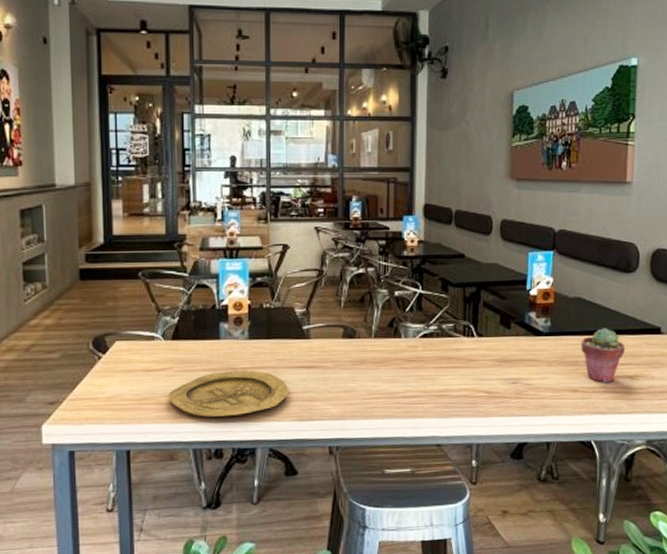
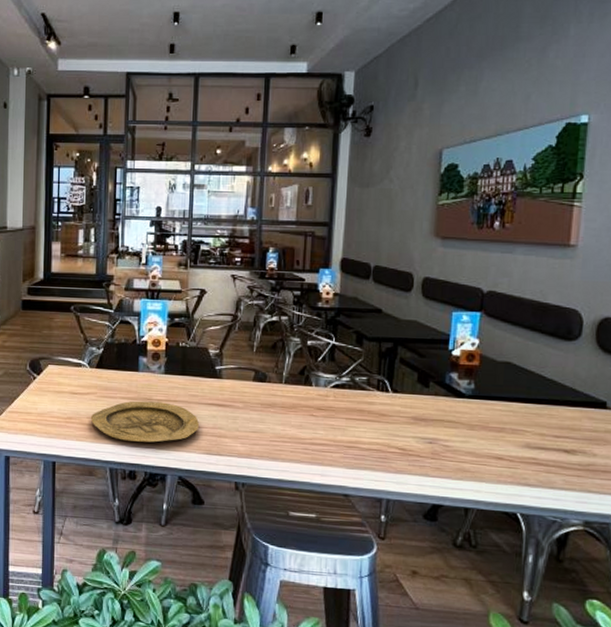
potted succulent: present [581,328,625,383] -> none [508,396,562,455]

